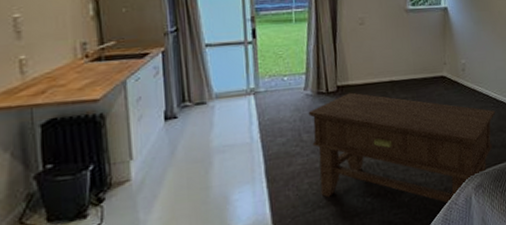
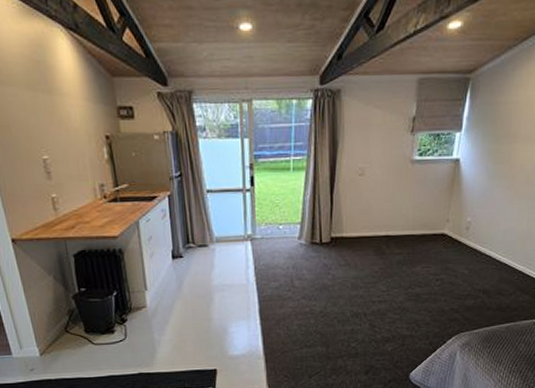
side table: present [308,92,496,204] -> none [301,244,497,357]

